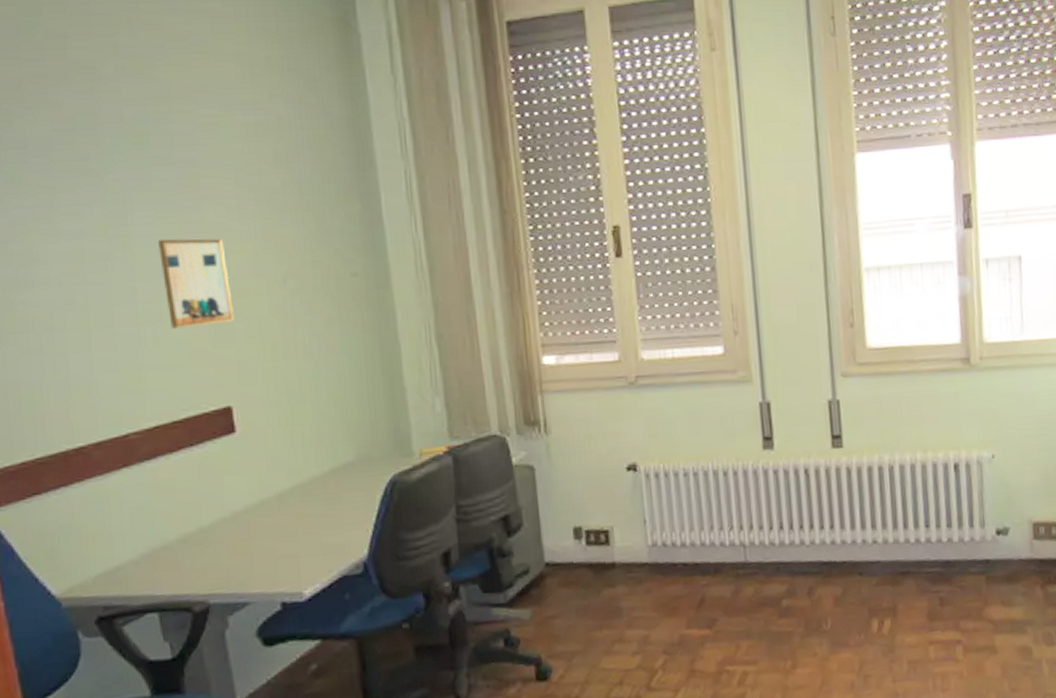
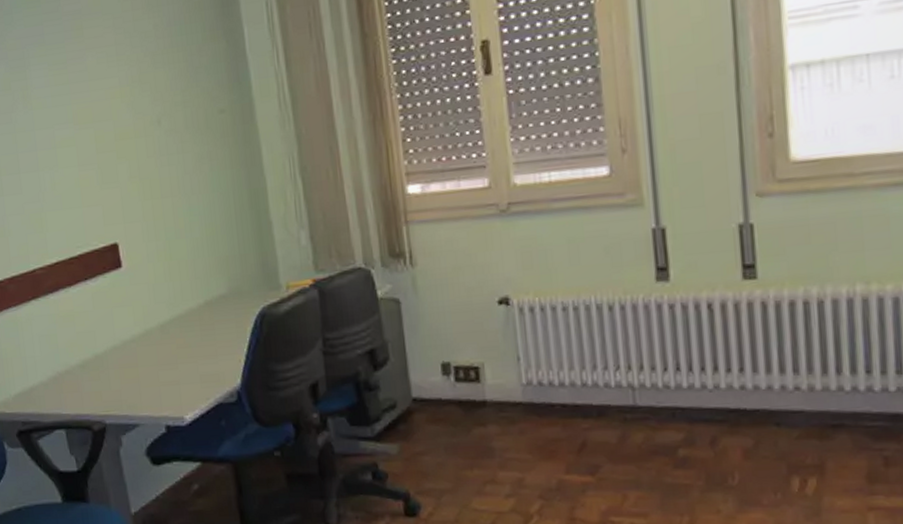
wall art: present [158,238,234,330] -> none [51,85,117,173]

